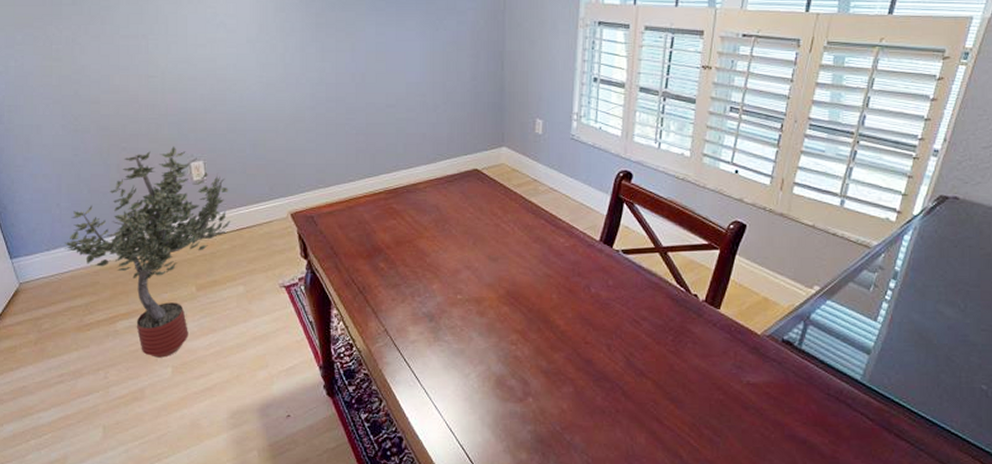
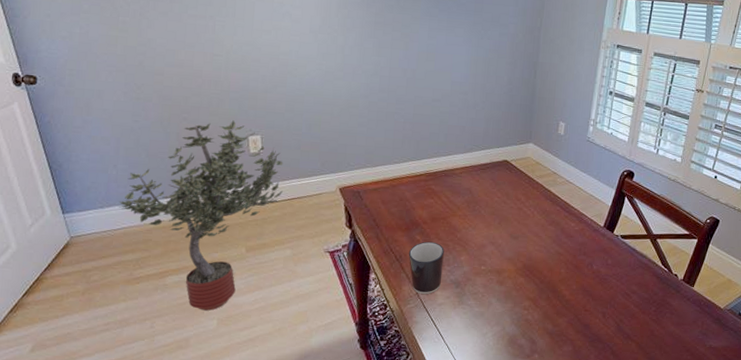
mug: none [372,269,413,330] -> present [408,241,444,294]

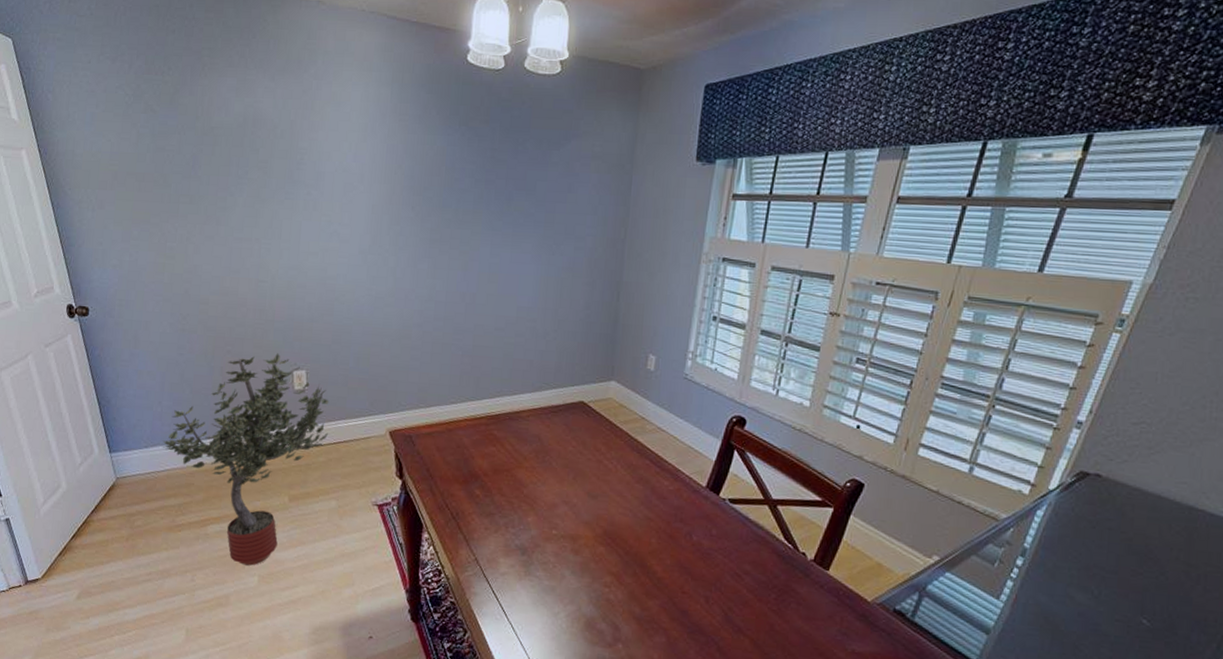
mug: present [408,241,444,294] -> none [466,497,508,561]

